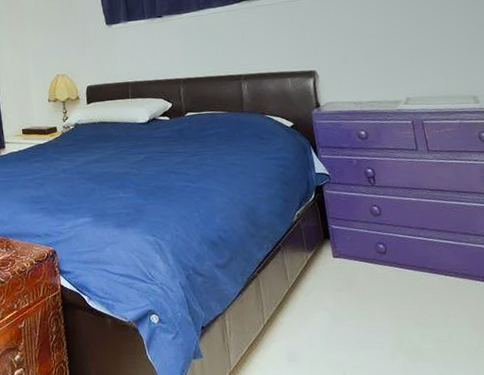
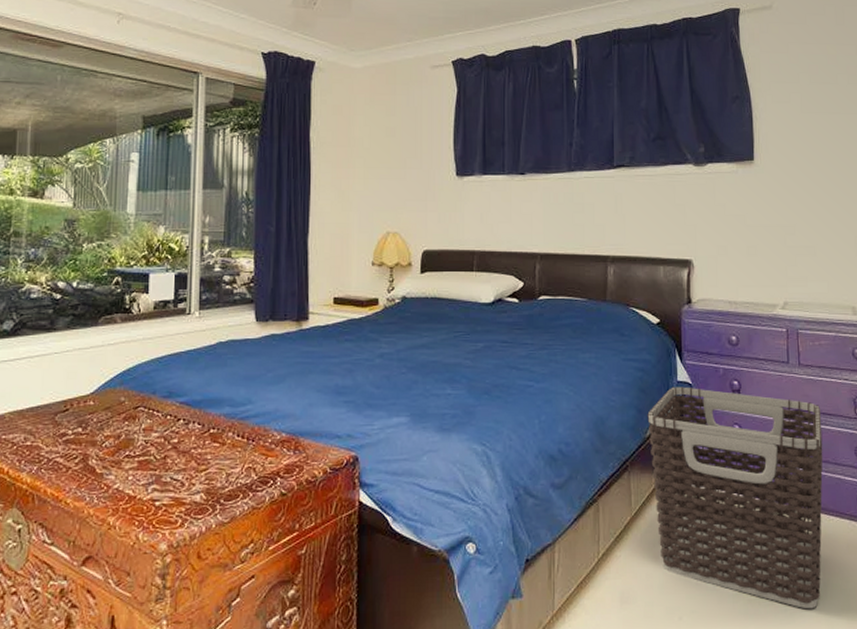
clothes hamper: none [292,177,476,364] -> present [647,386,823,609]

